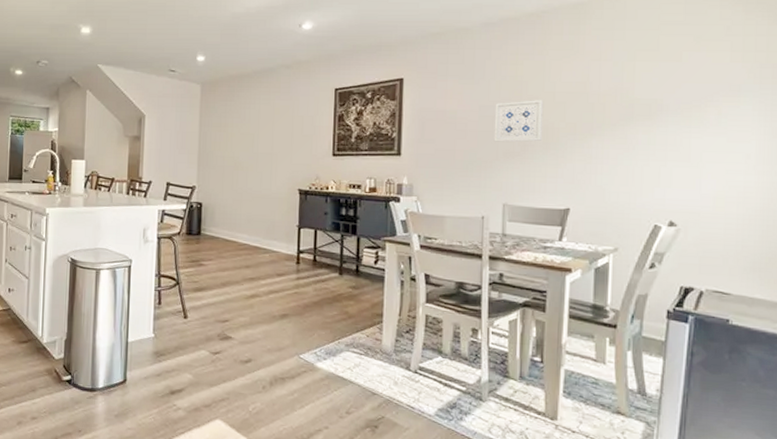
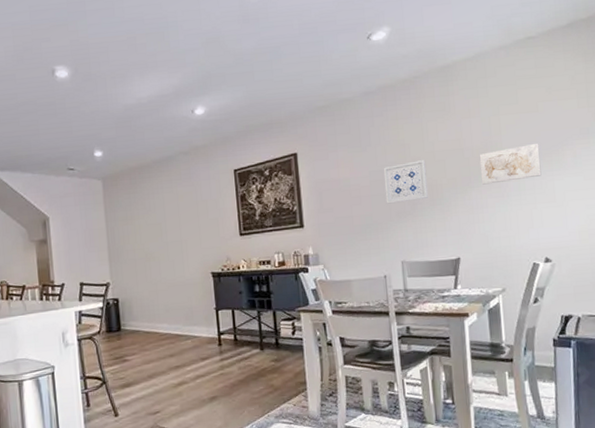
wall art: none [605,95,678,134] -> present [479,143,542,185]

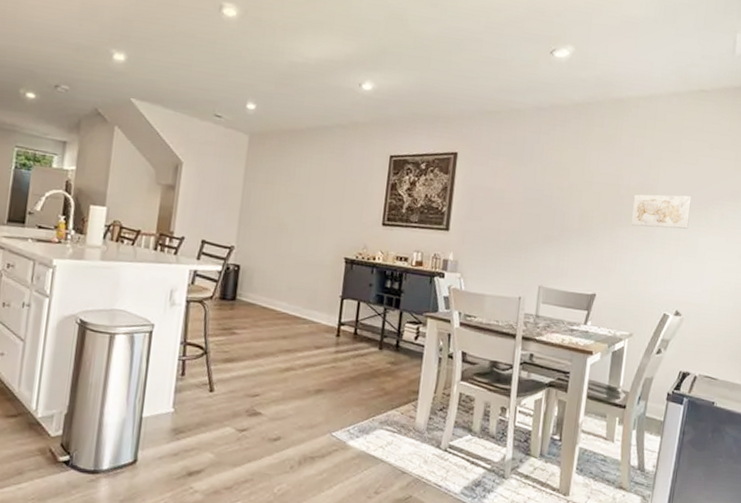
wall art: present [383,160,428,204] -> none [535,186,582,228]

